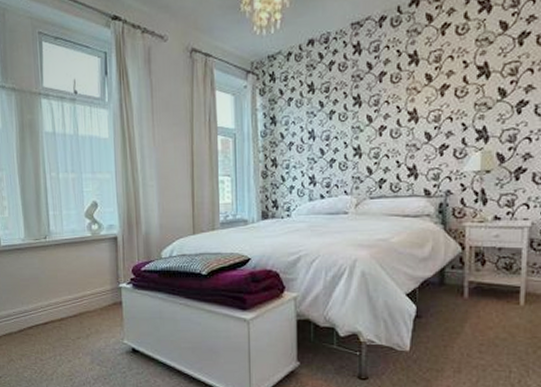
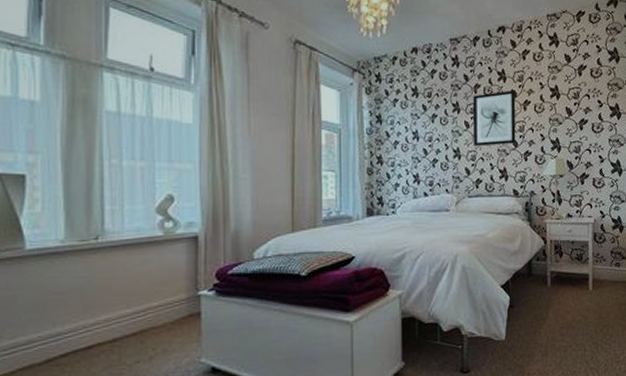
wall art: none [377,73,431,143] -> present [473,90,516,147]

